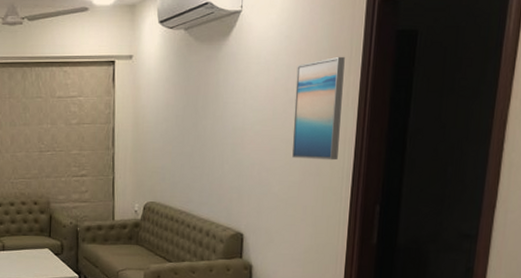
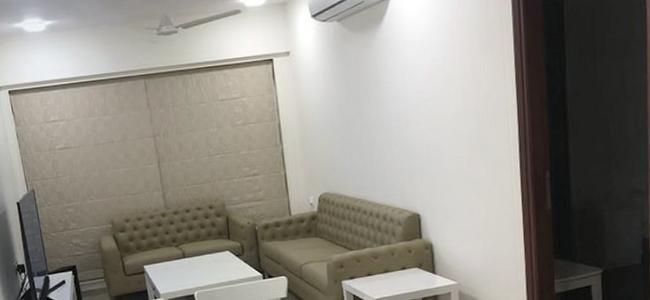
wall art: present [292,56,345,161] -> none [451,30,502,135]

